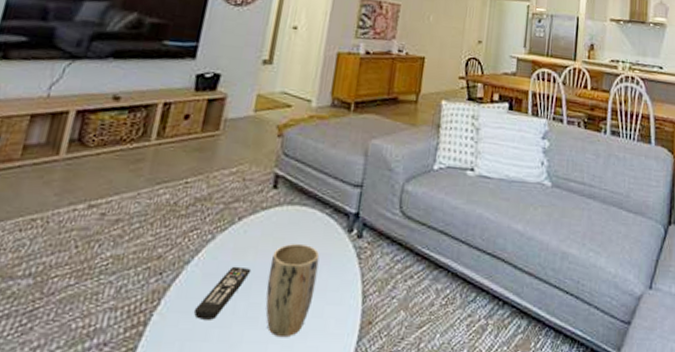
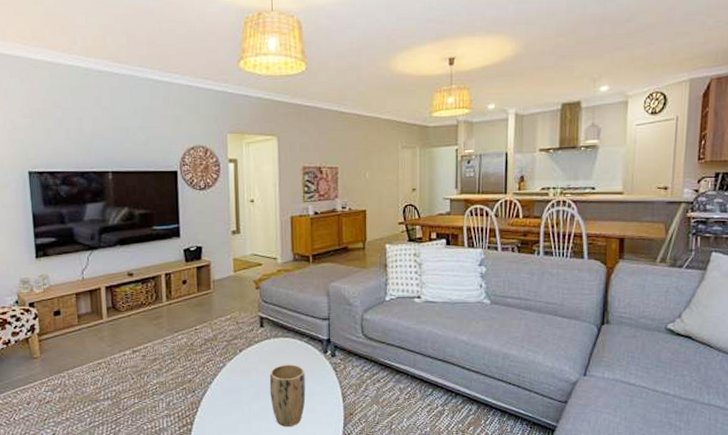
remote control: present [193,266,252,320] -> none [222,383,257,419]

